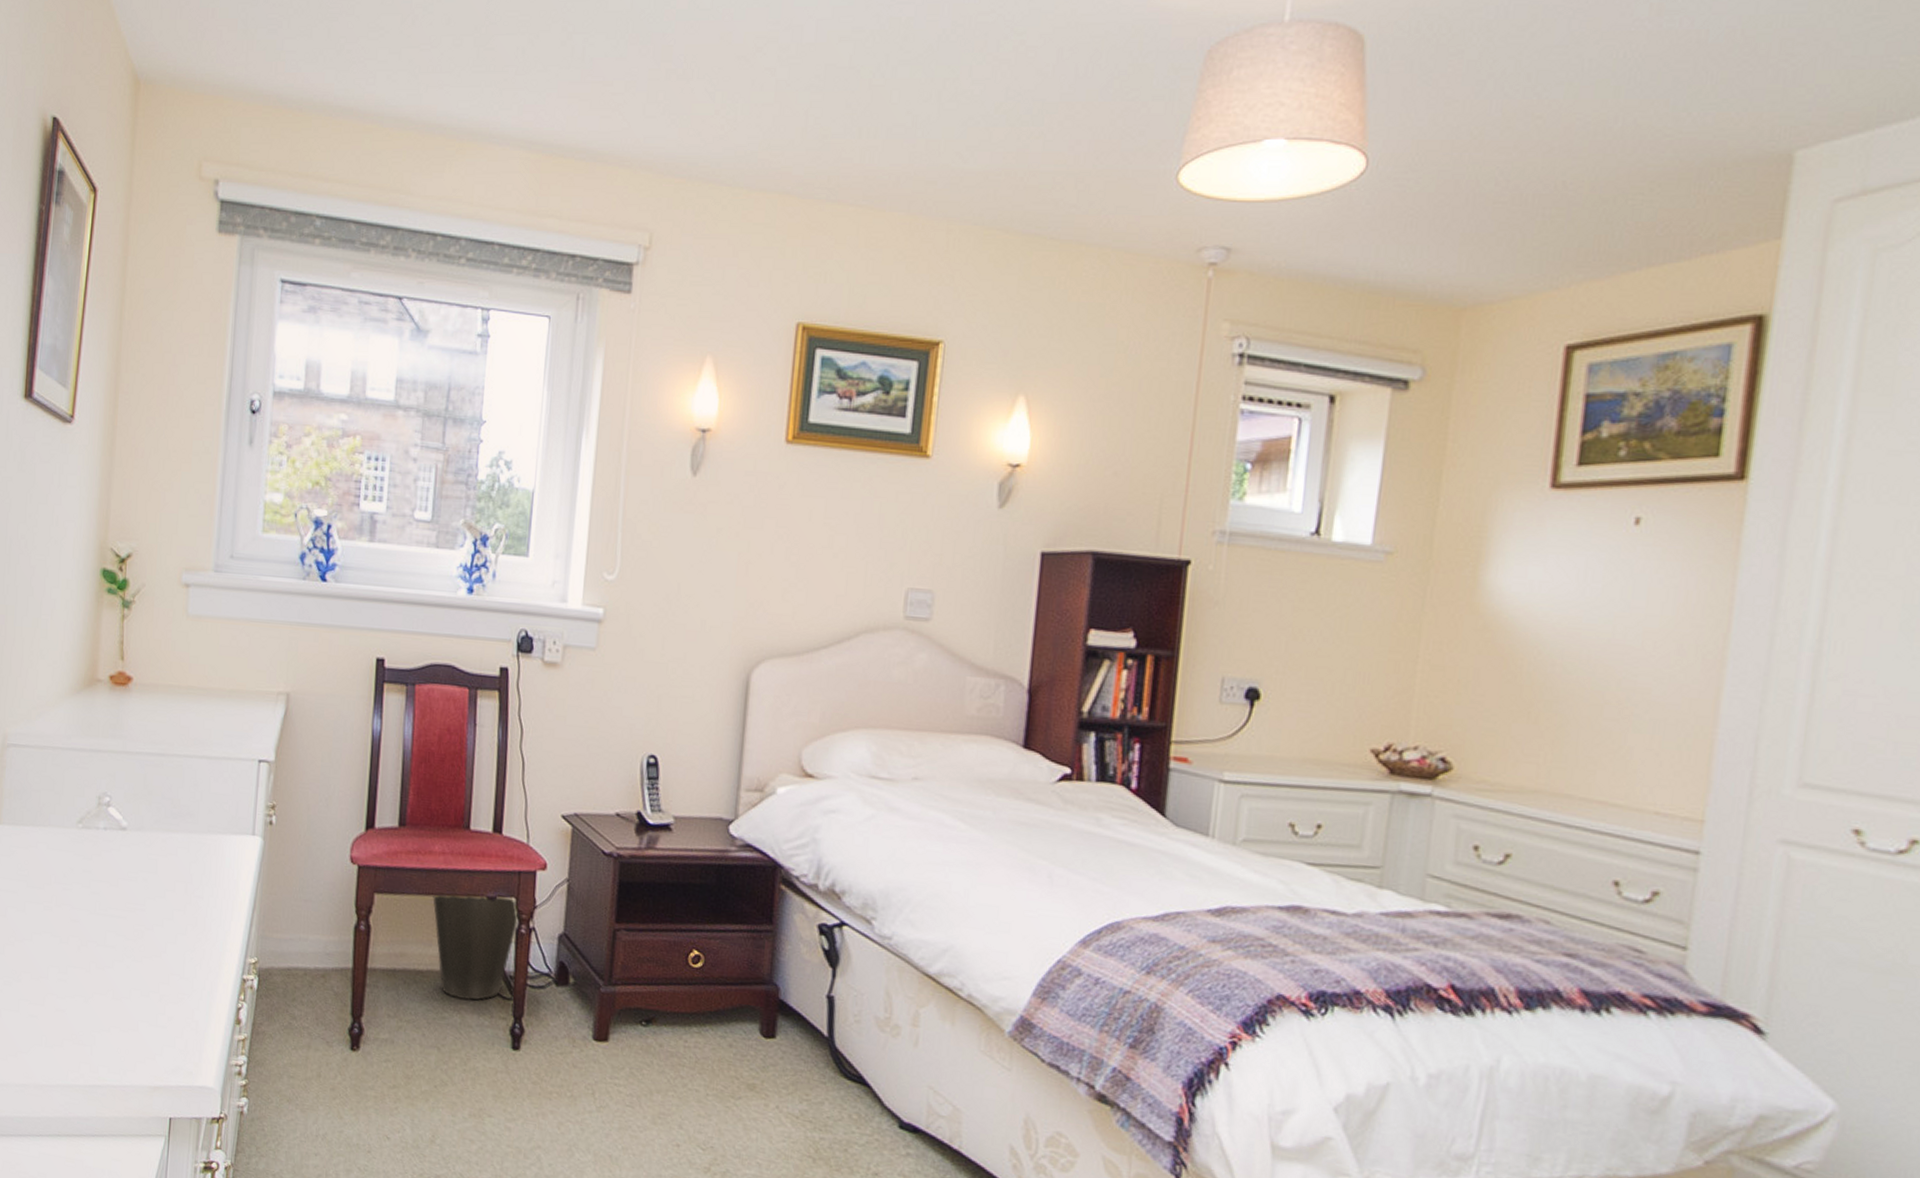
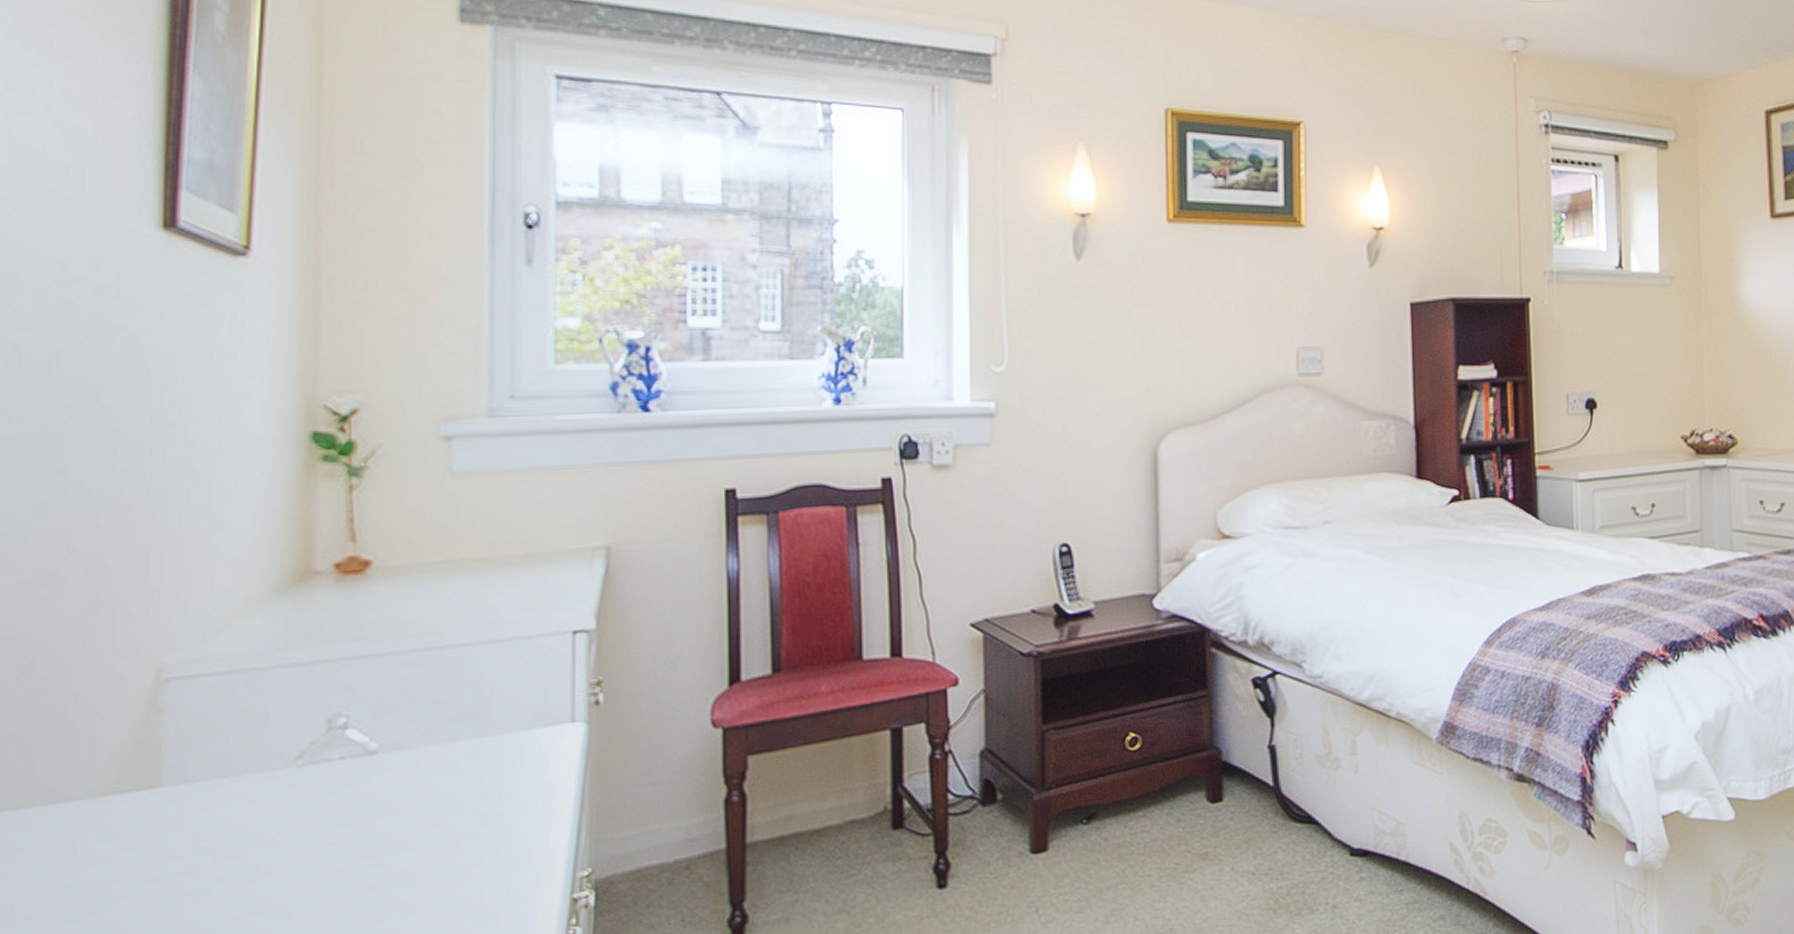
waste basket: present [433,894,520,1001] -> none [824,724,932,851]

